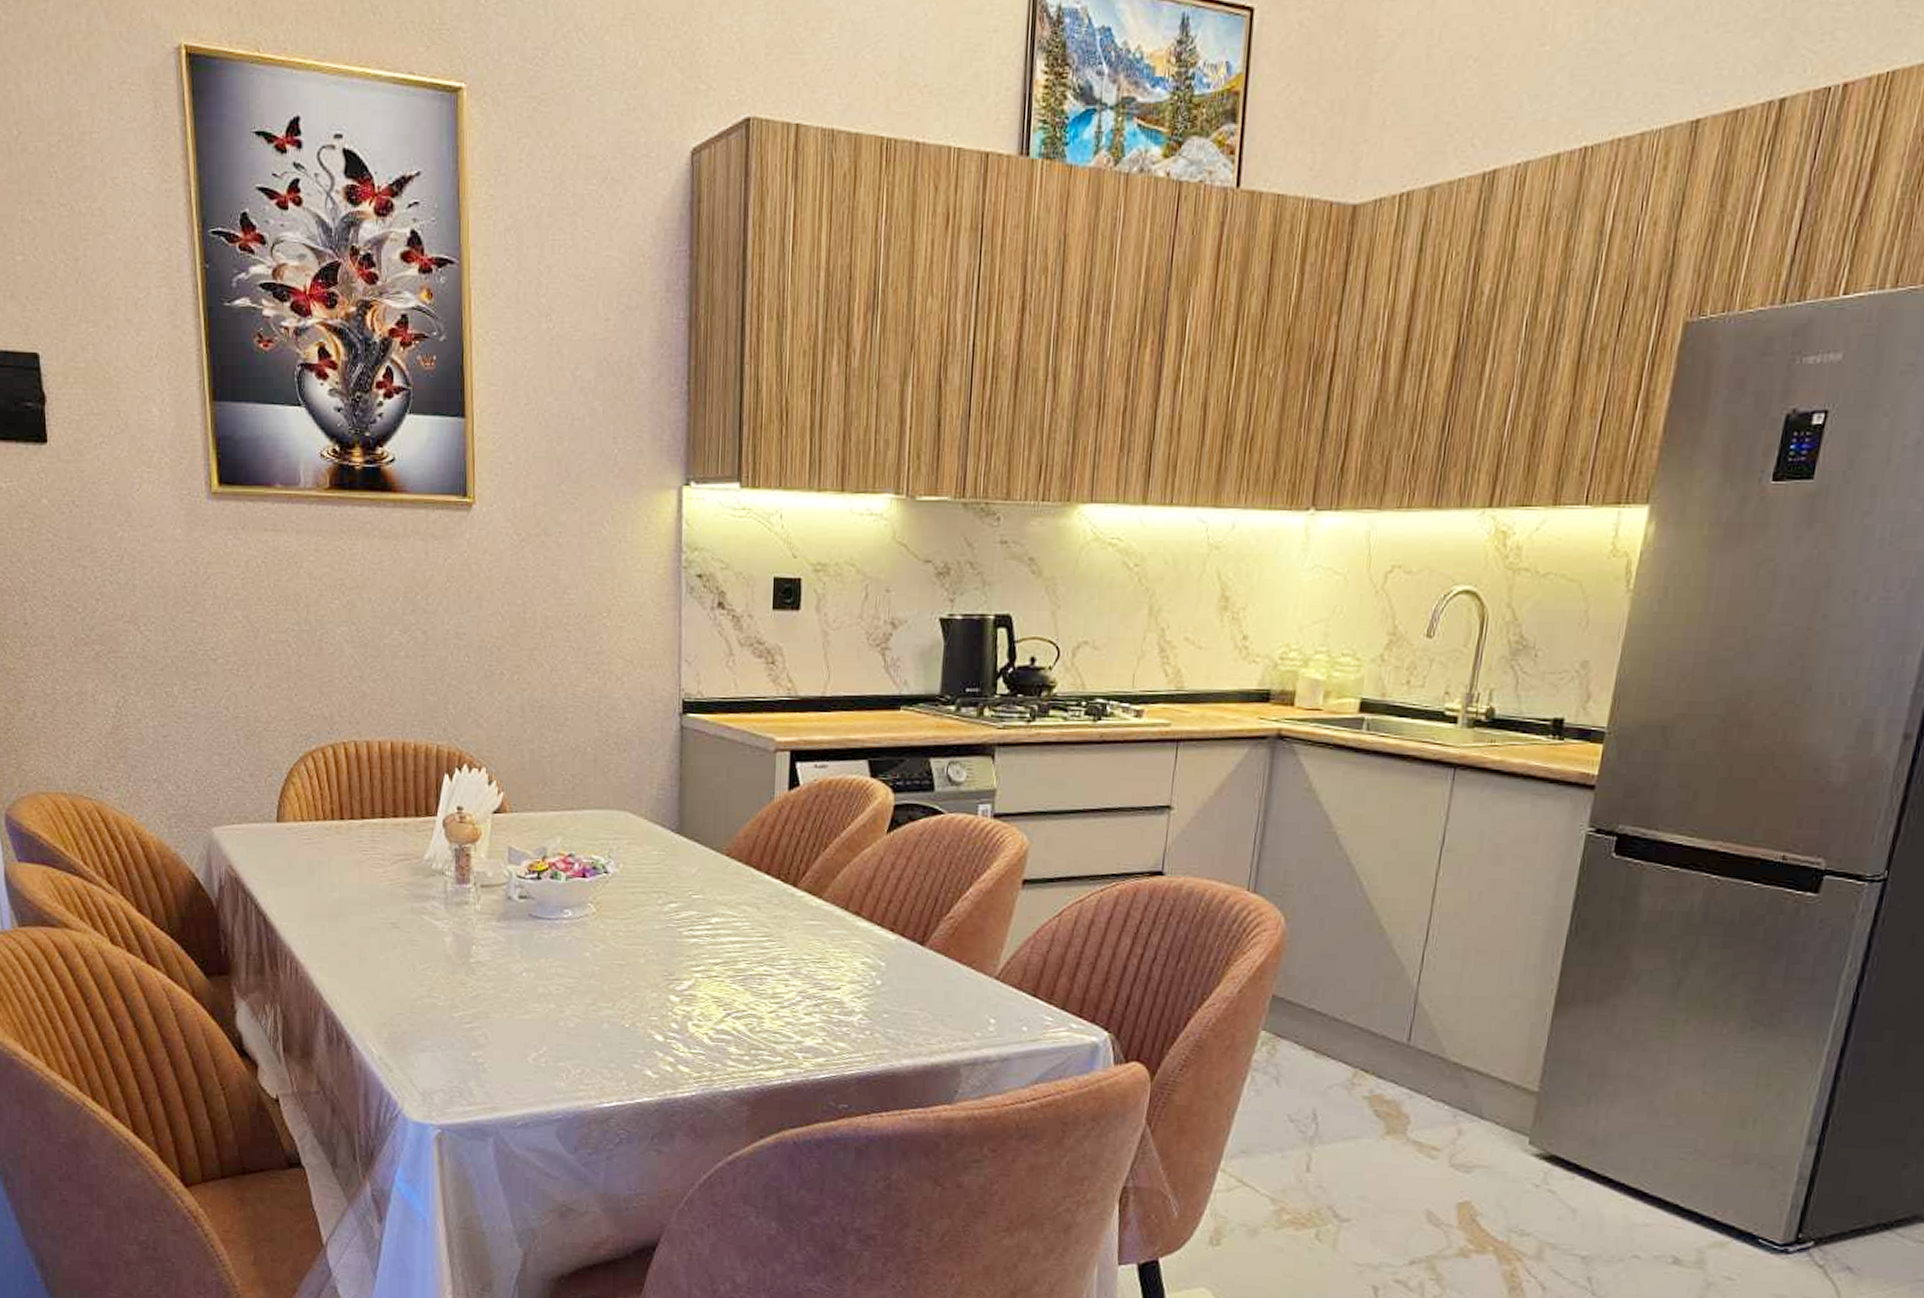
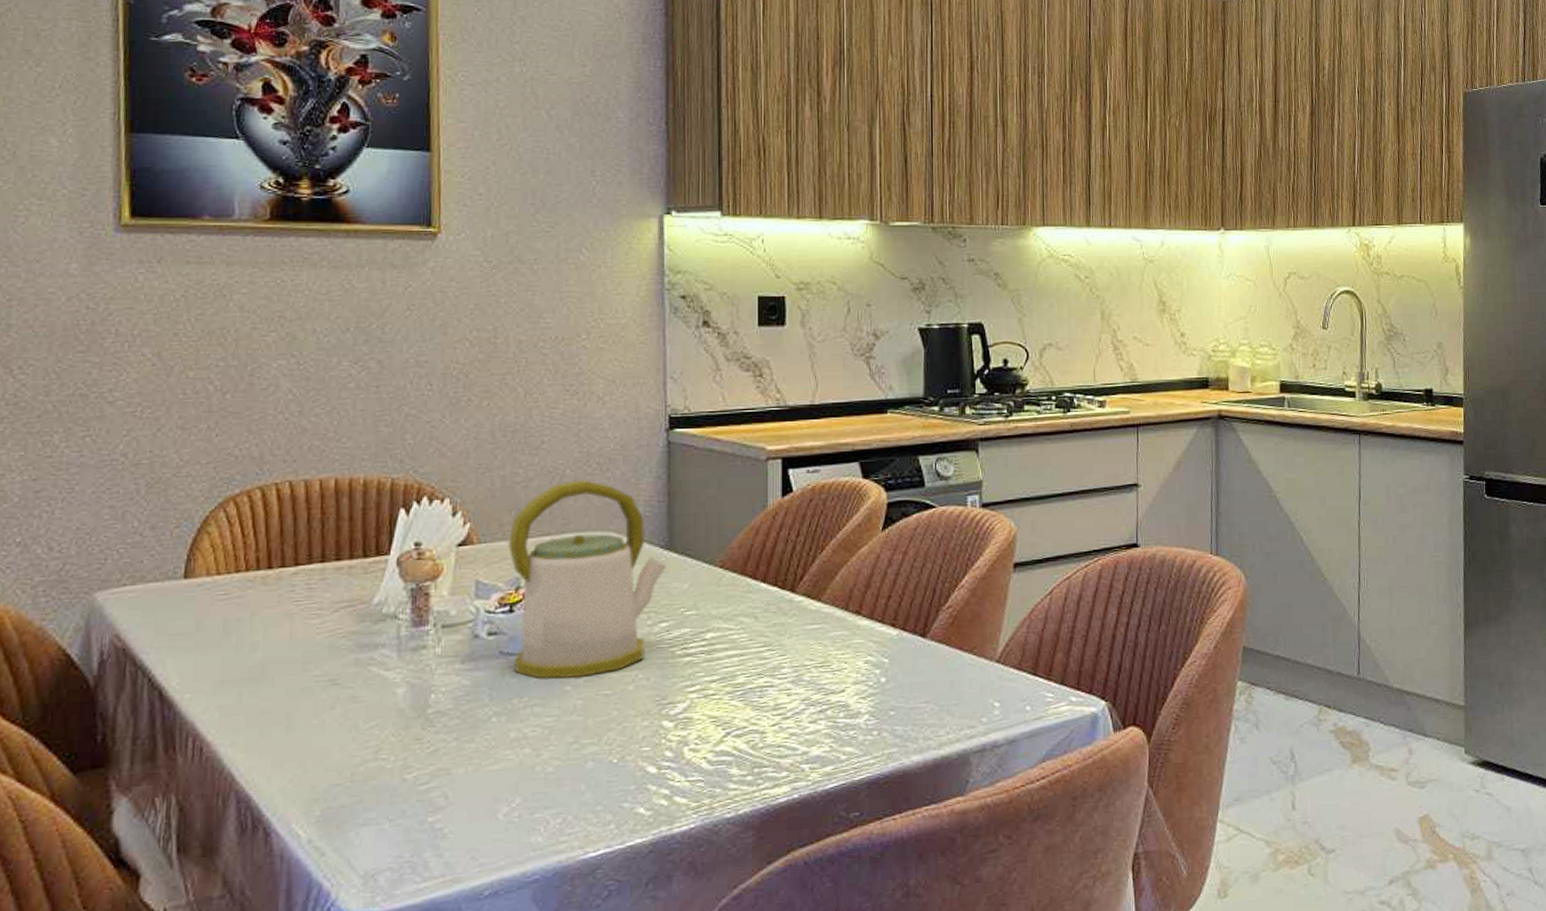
kettle: none [536,758,677,946] -> present [508,479,666,680]

